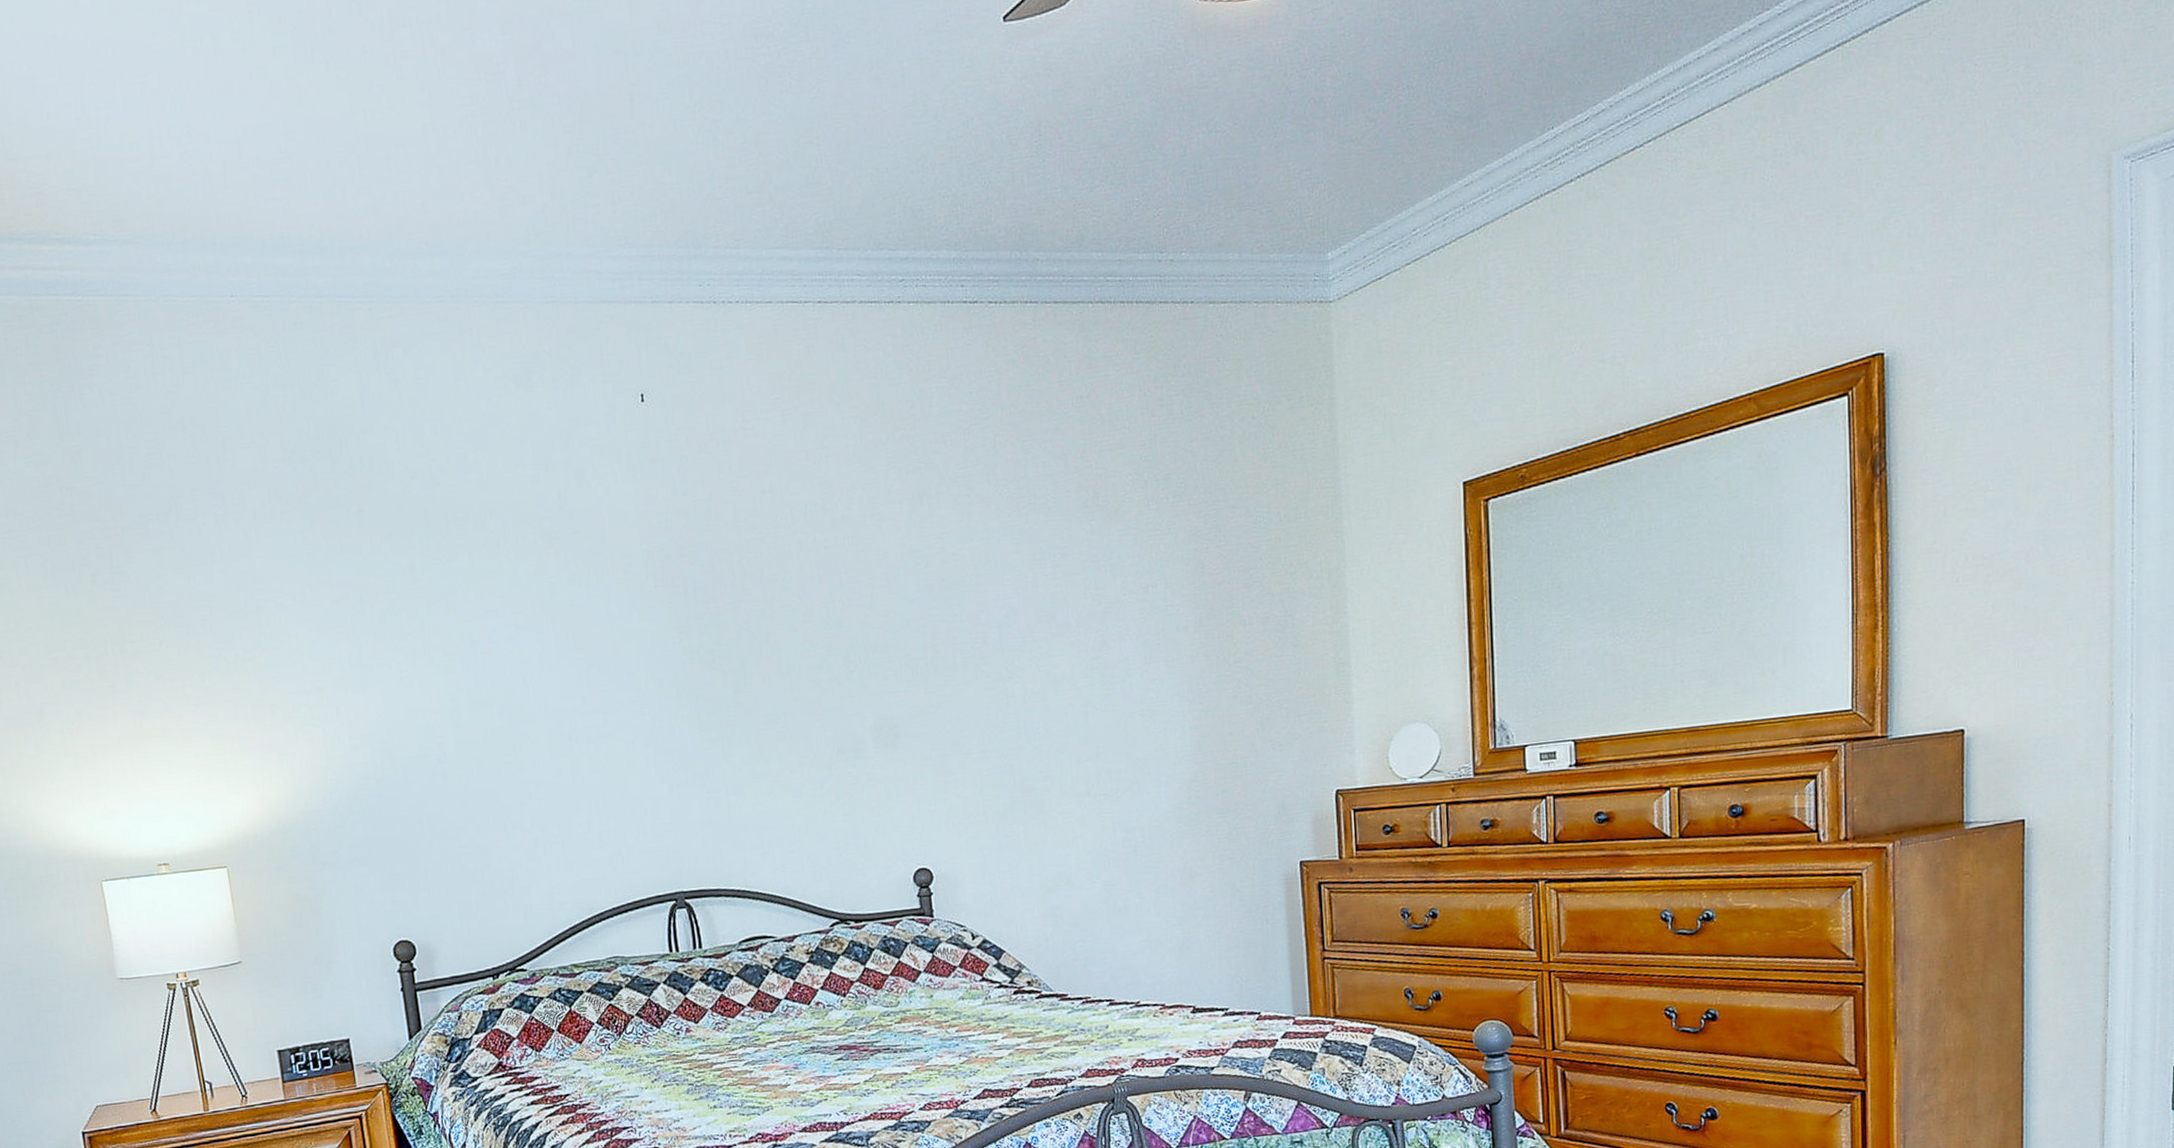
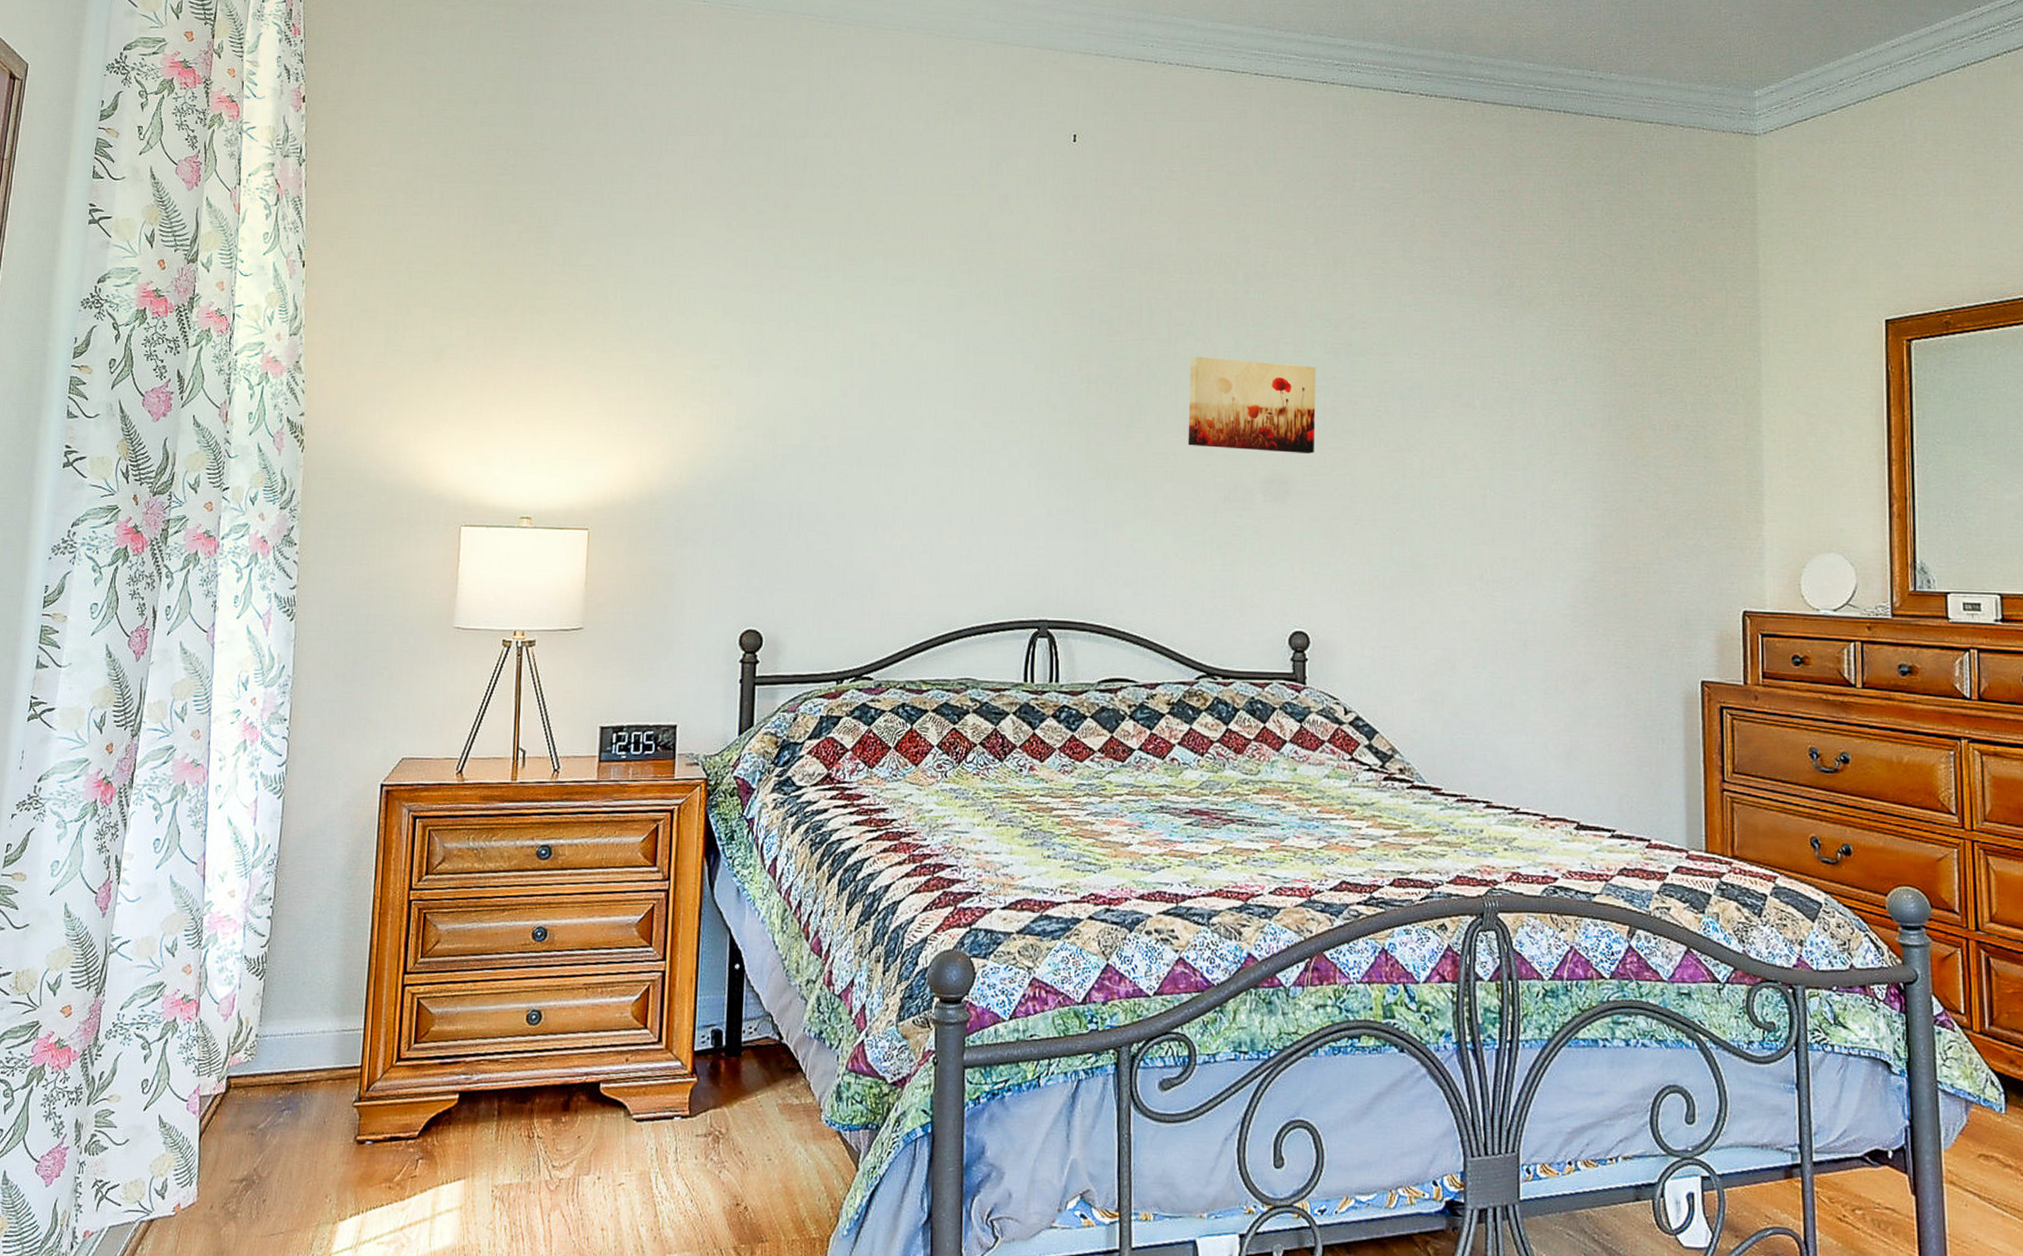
wall art: none [788,606,919,703] -> present [1188,356,1316,453]

